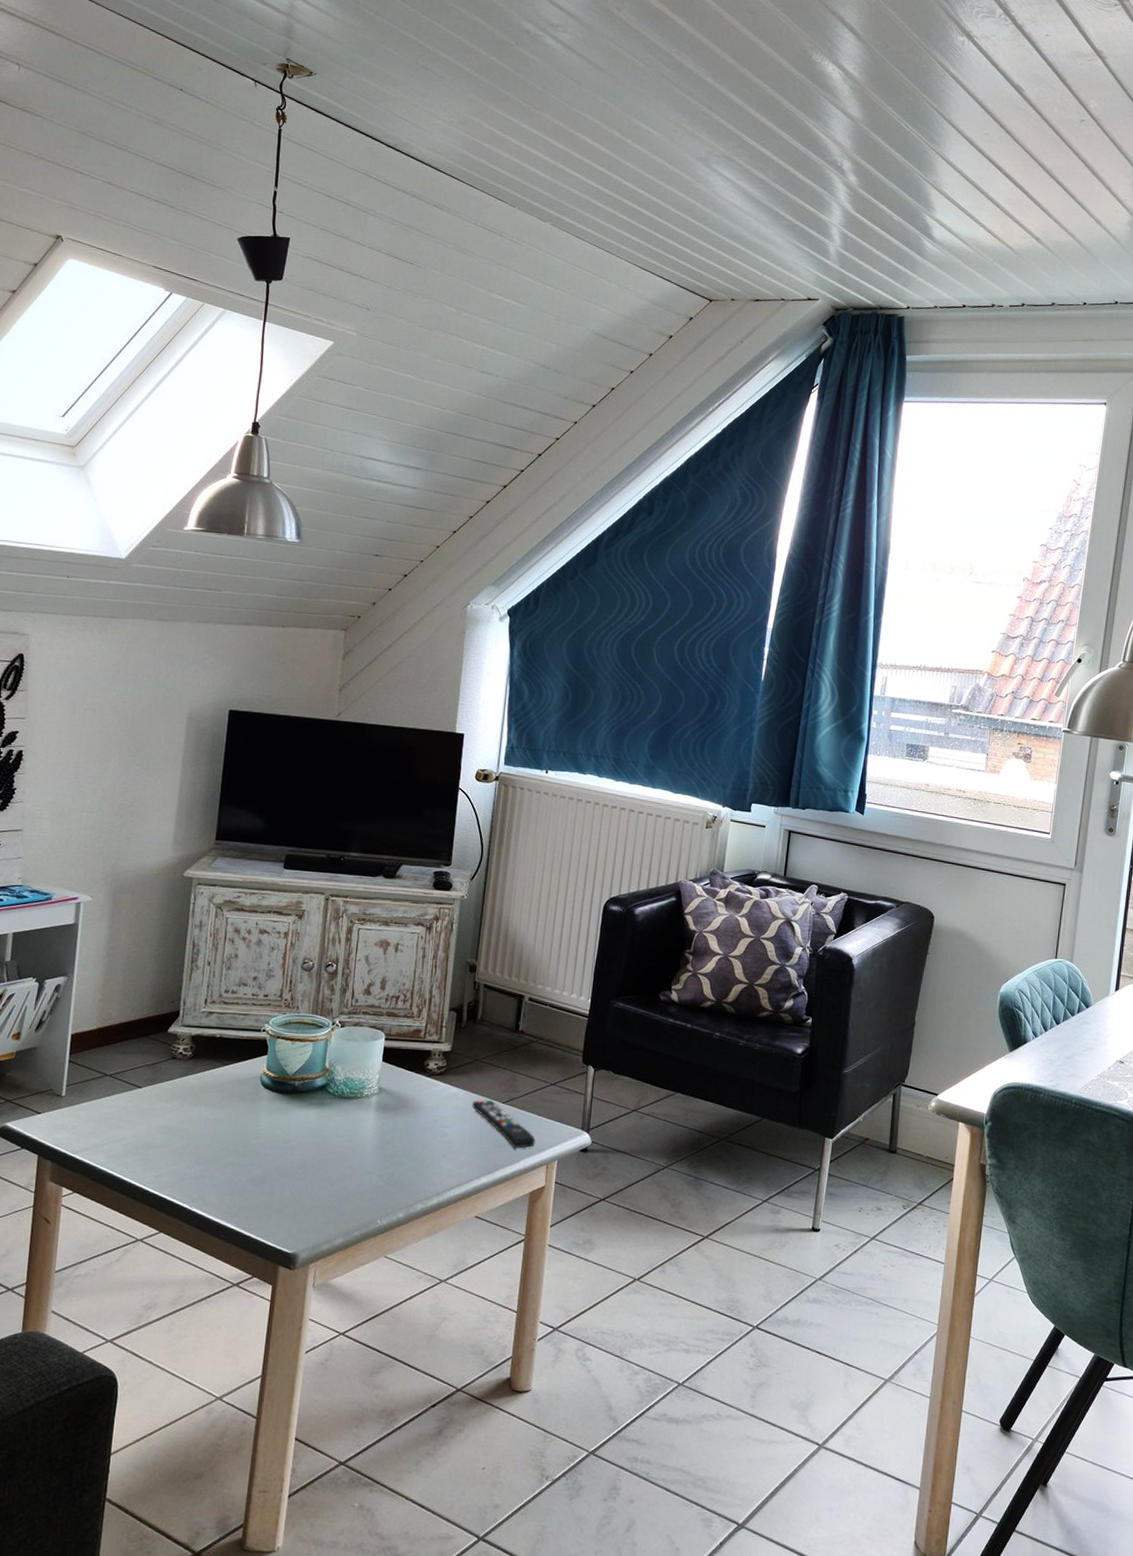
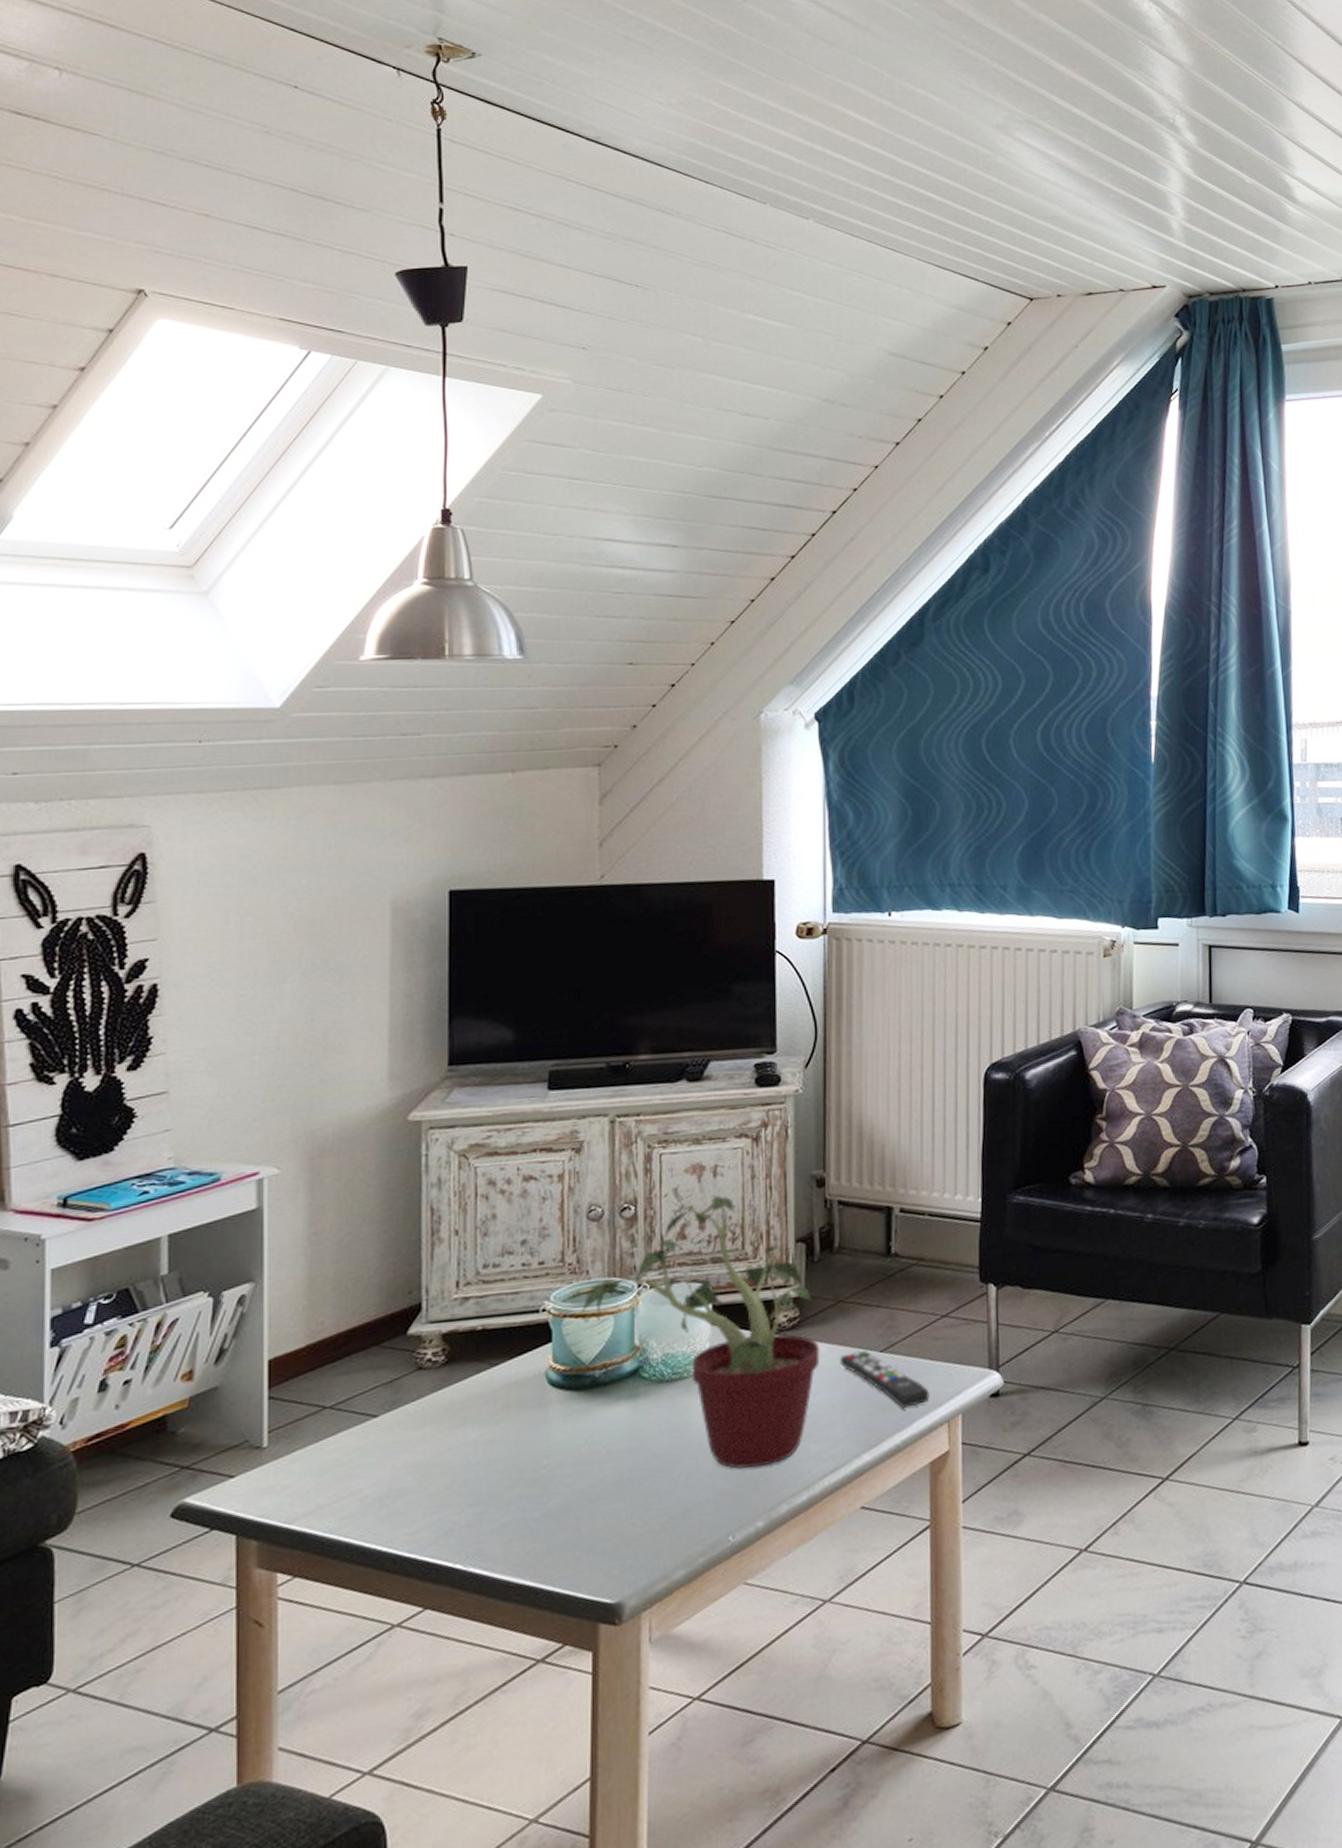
potted plant: none [287,963,459,1174] -> present [575,1194,820,1469]

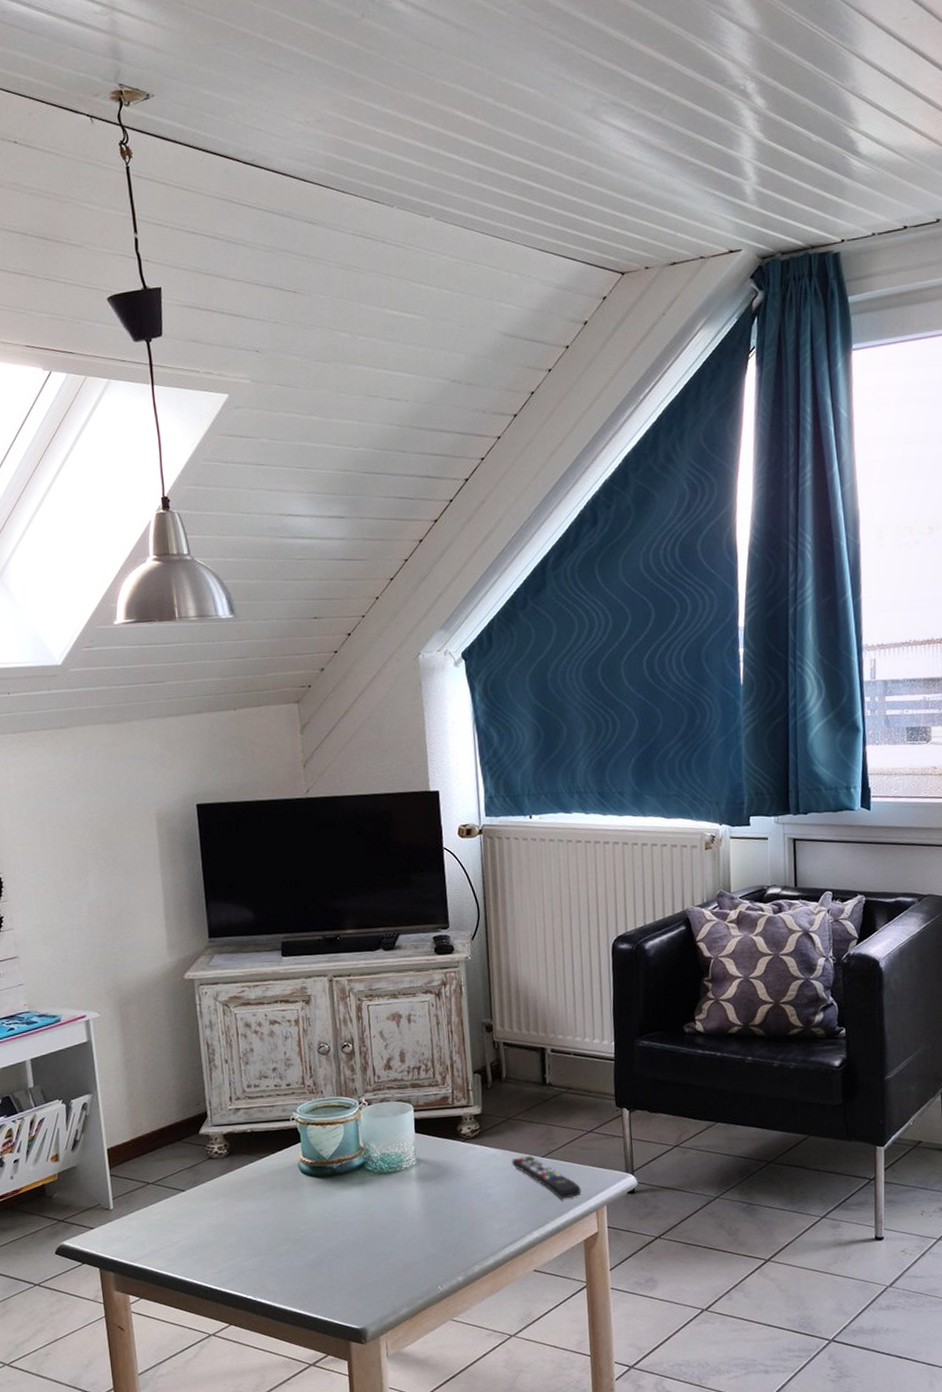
potted plant: present [575,1194,820,1469] -> none [314,1036,497,1239]

